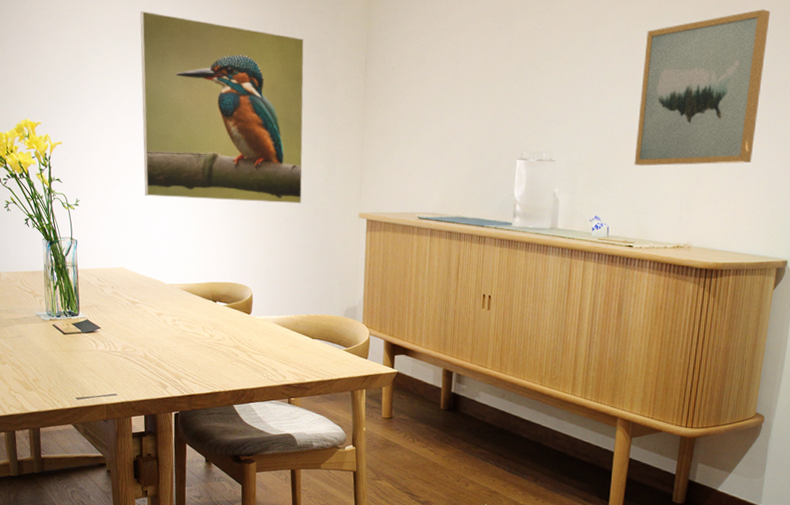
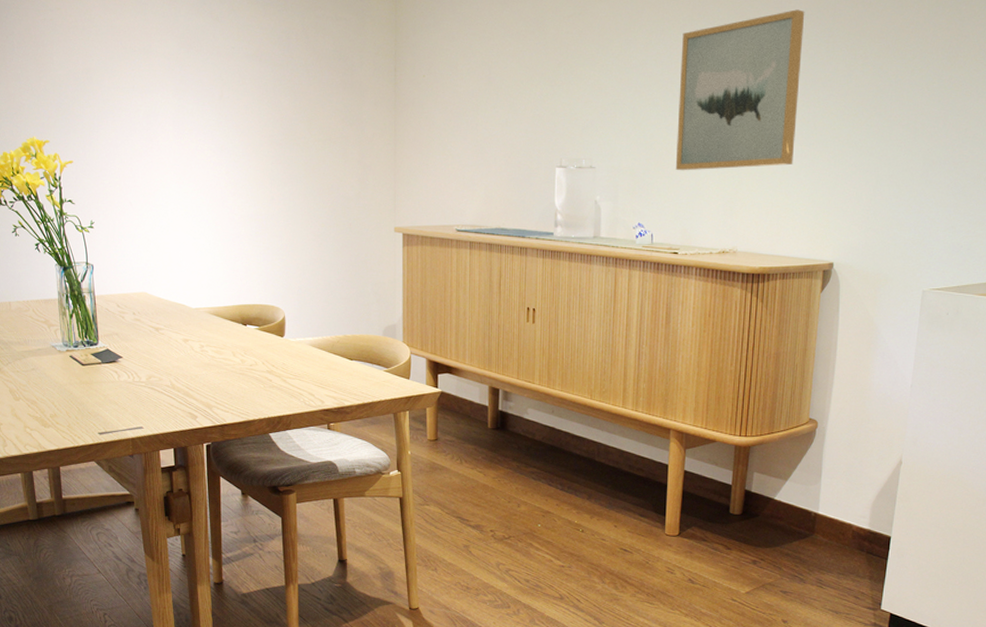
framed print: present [140,10,304,203] -> none [153,20,334,219]

